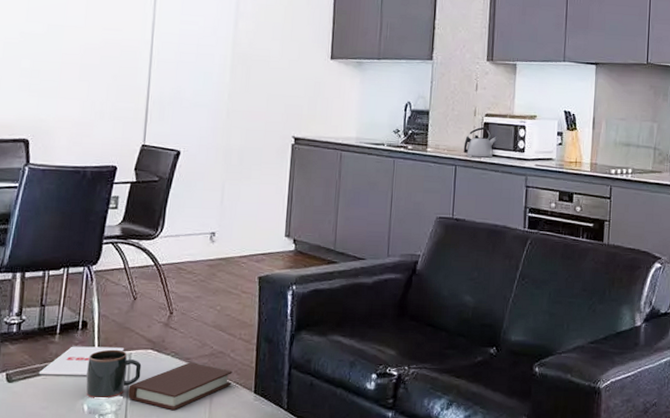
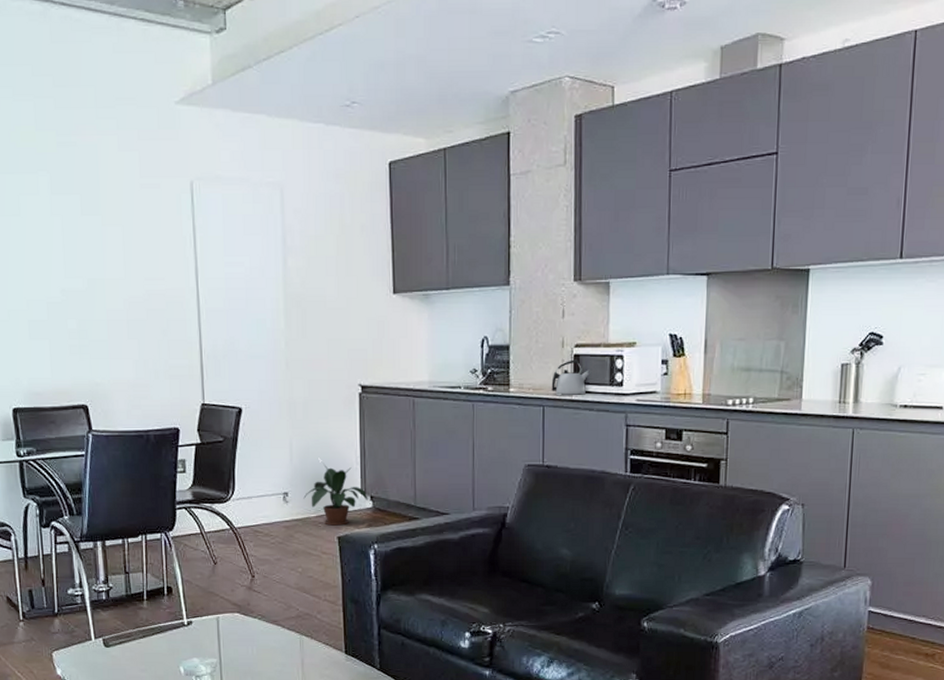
magazine: present [38,346,125,376] -> none [132,611,212,640]
mug: present [86,349,142,400] -> none [178,614,231,662]
book: present [128,362,233,411] -> none [220,625,321,672]
potted plant: none [229,207,291,266] -> present [303,464,368,526]

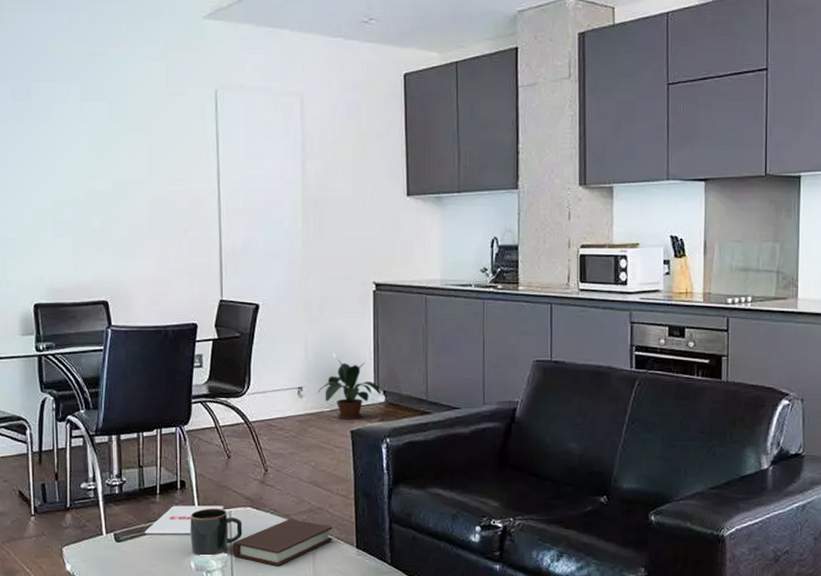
magazine: none [132,611,212,640] -> present [144,505,224,535]
mug: none [178,614,231,662] -> present [190,508,242,557]
book: none [220,625,321,672] -> present [232,519,333,567]
kettle: present [551,359,591,396] -> none [559,259,596,294]

